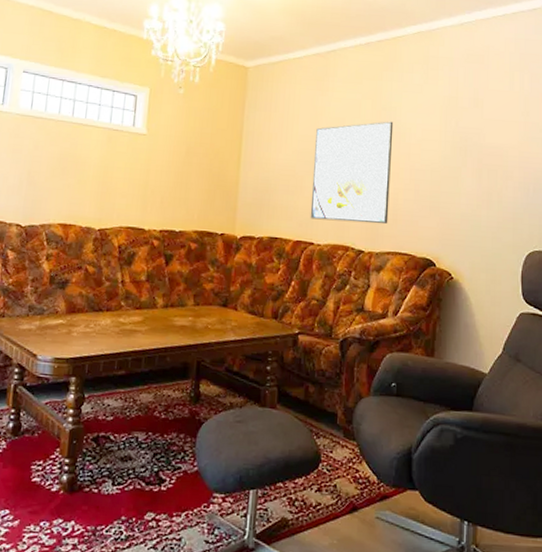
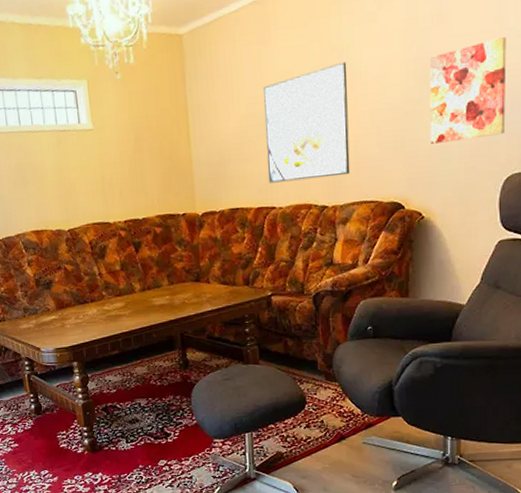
wall art: none [462,128,530,213] -> present [429,37,507,144]

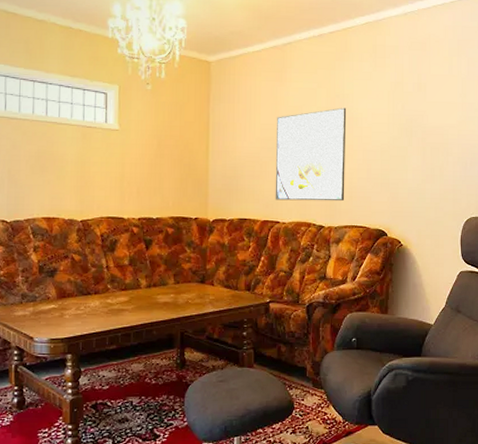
wall art: present [429,37,507,144] -> none [409,109,467,185]

